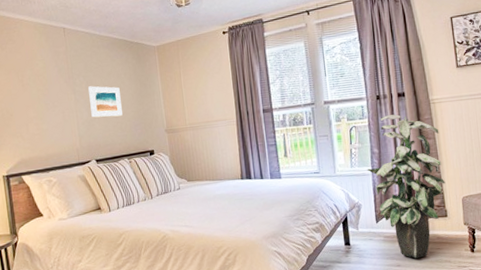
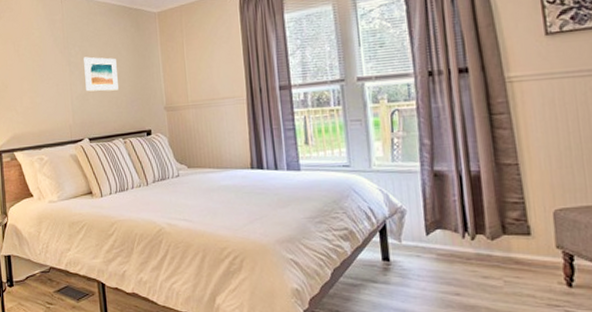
indoor plant: present [367,114,446,259] -> none [414,96,528,287]

